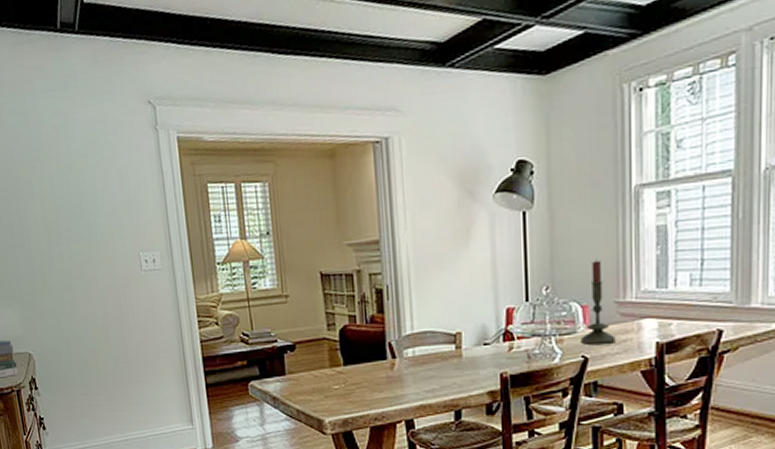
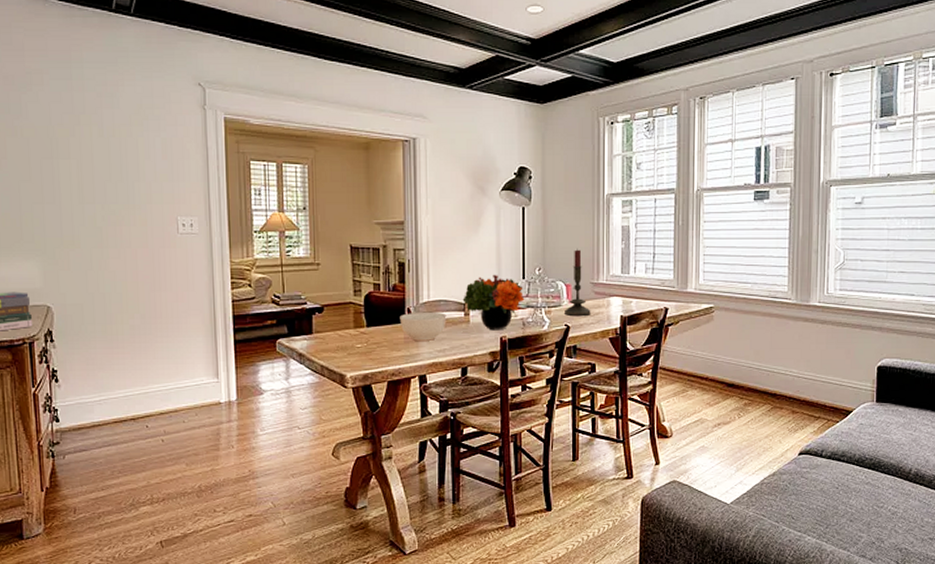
bowl: none [380,345,435,381] -> present [399,311,447,342]
flower arrangement: none [452,297,530,366] -> present [462,274,525,331]

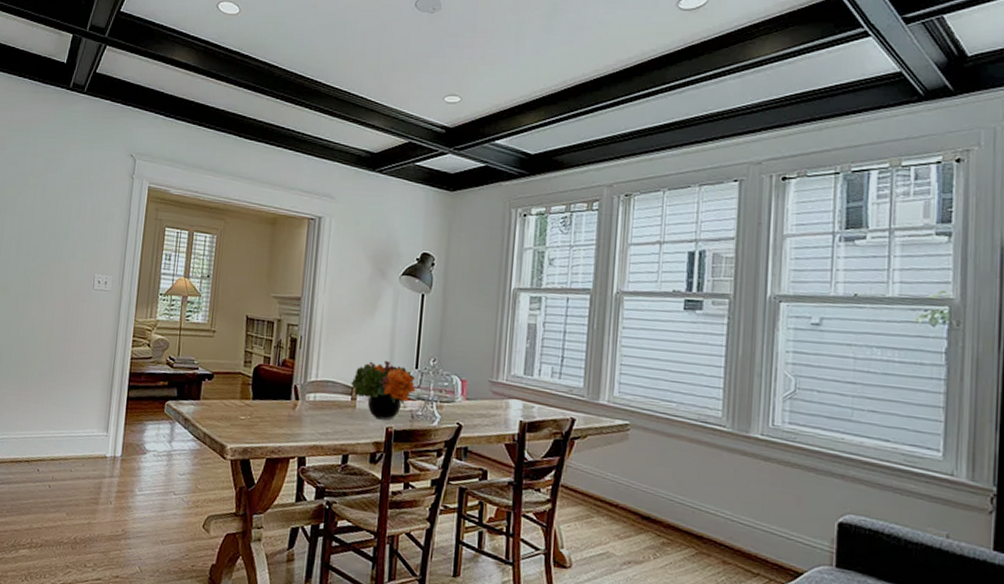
bowl: present [399,311,447,342] -> none [285,390,333,423]
candle: present [565,248,591,316] -> none [457,342,487,416]

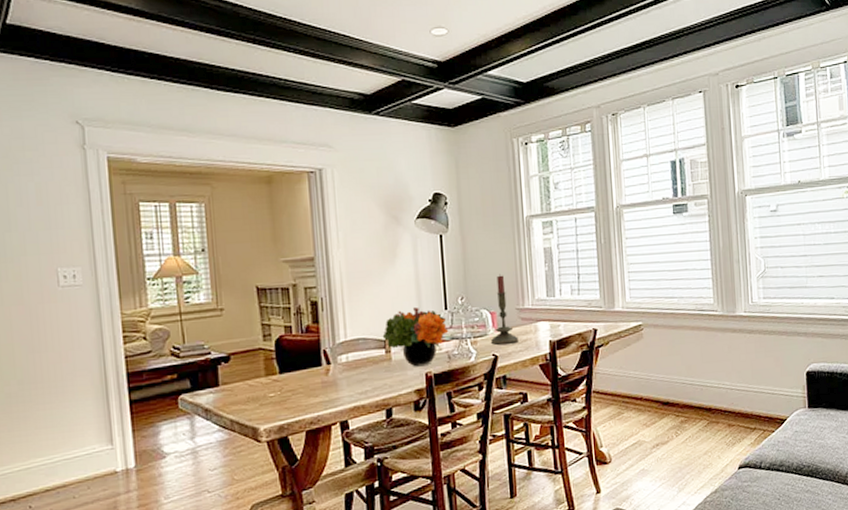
candle: none [457,342,487,416] -> present [491,274,519,345]

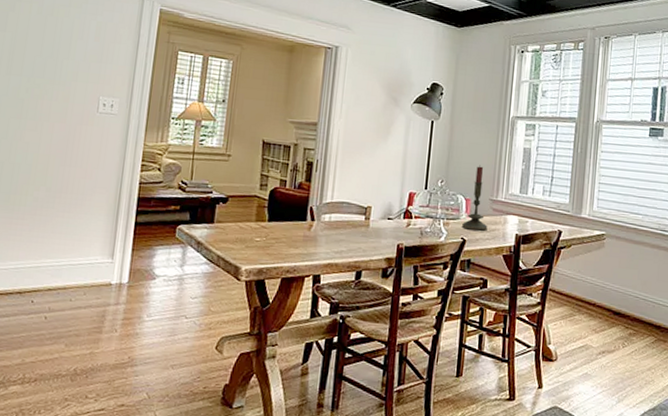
flower arrangement: present [382,306,449,367] -> none [365,181,425,238]

